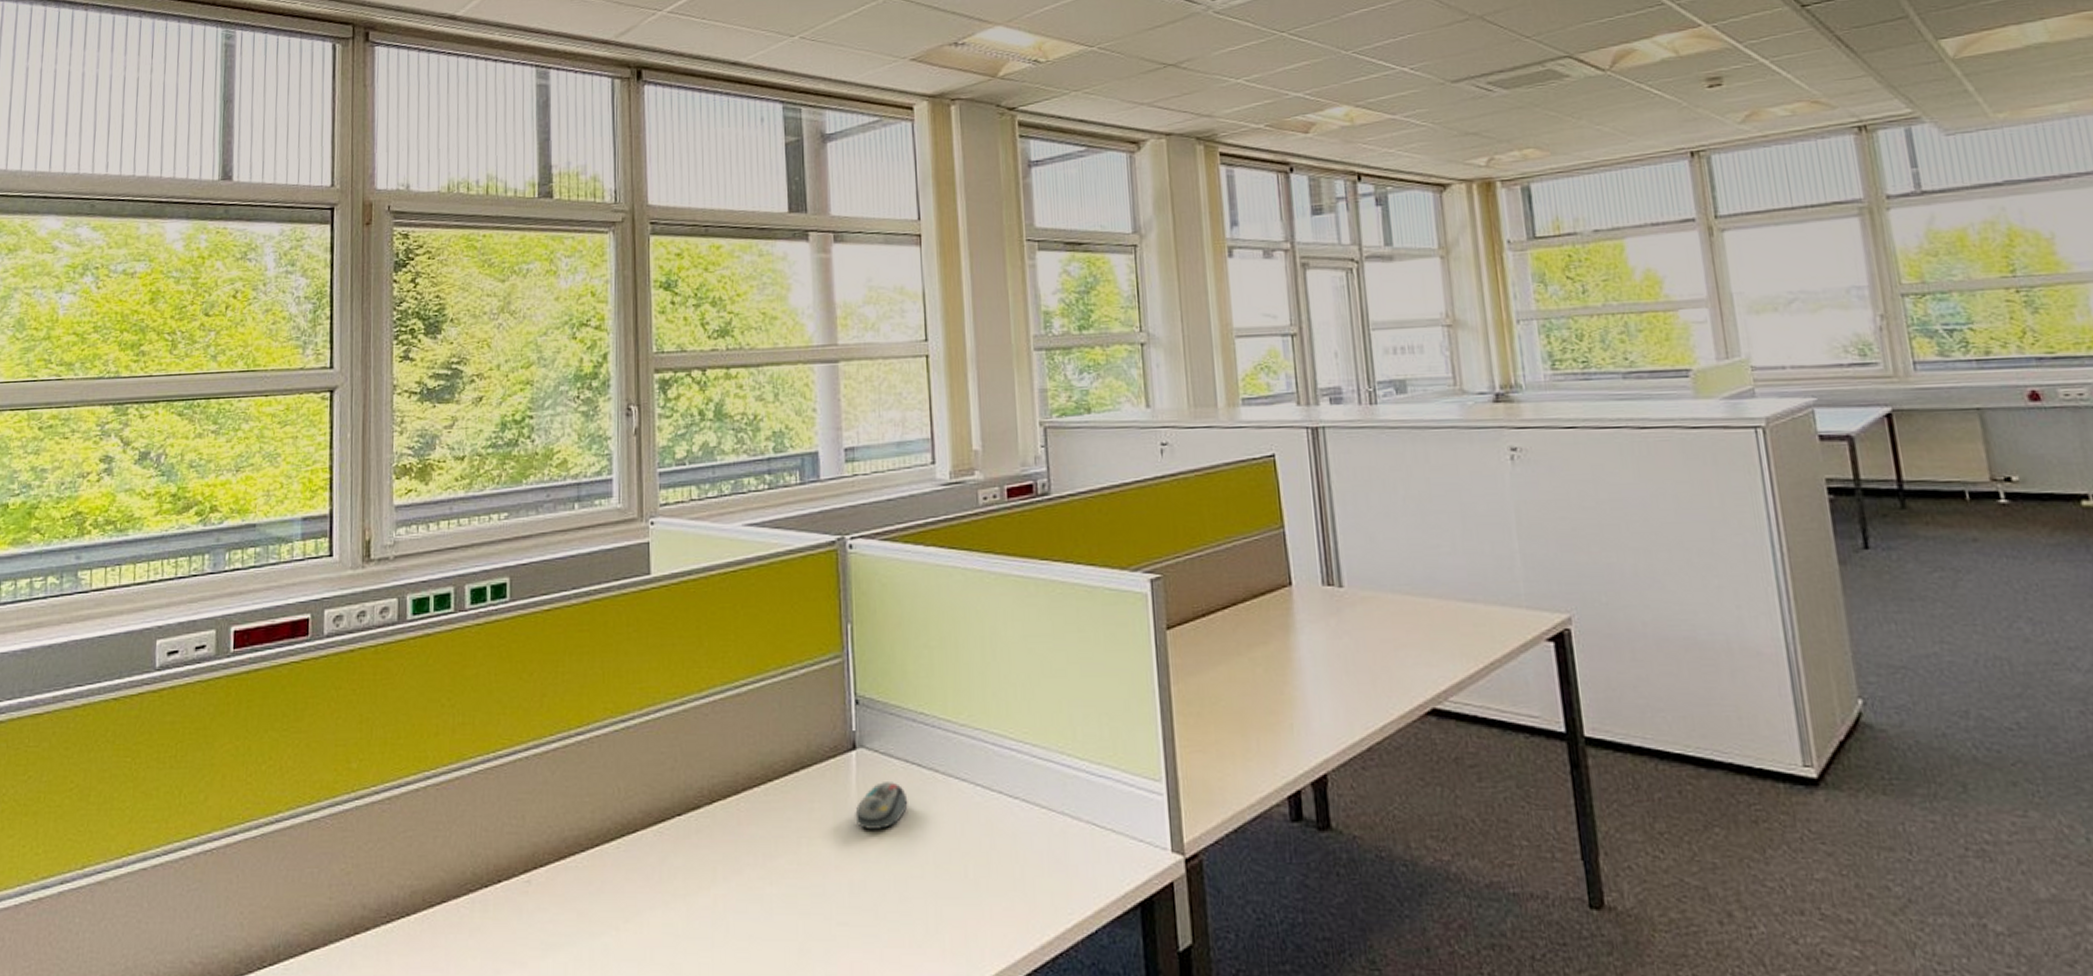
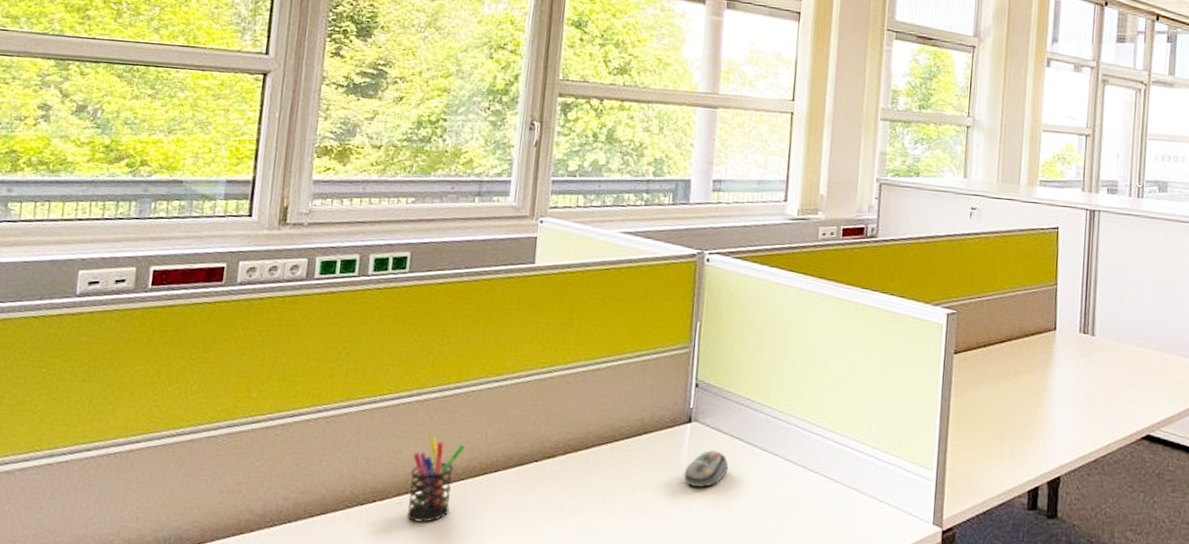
pen holder: none [537,796,596,902] -> present [406,437,466,522]

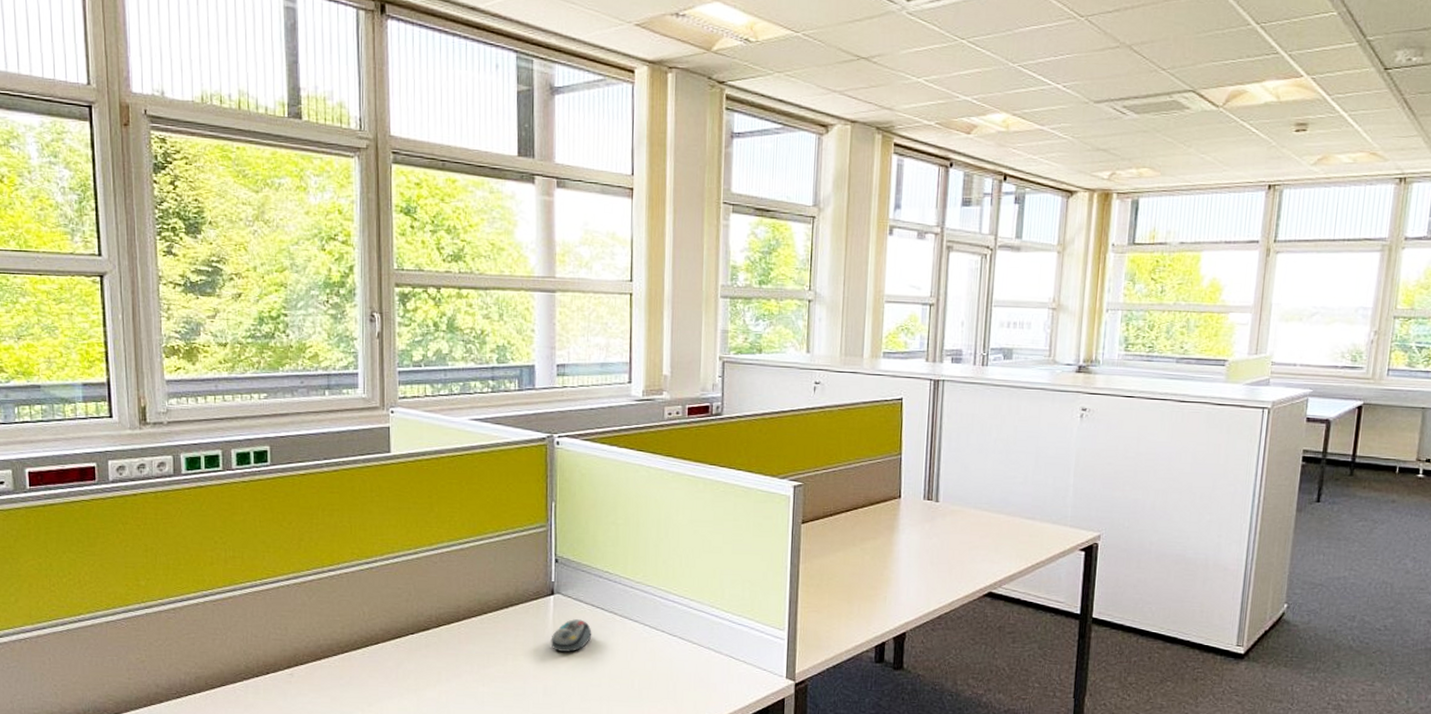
pen holder: present [406,437,466,522] -> none [297,615,346,690]

